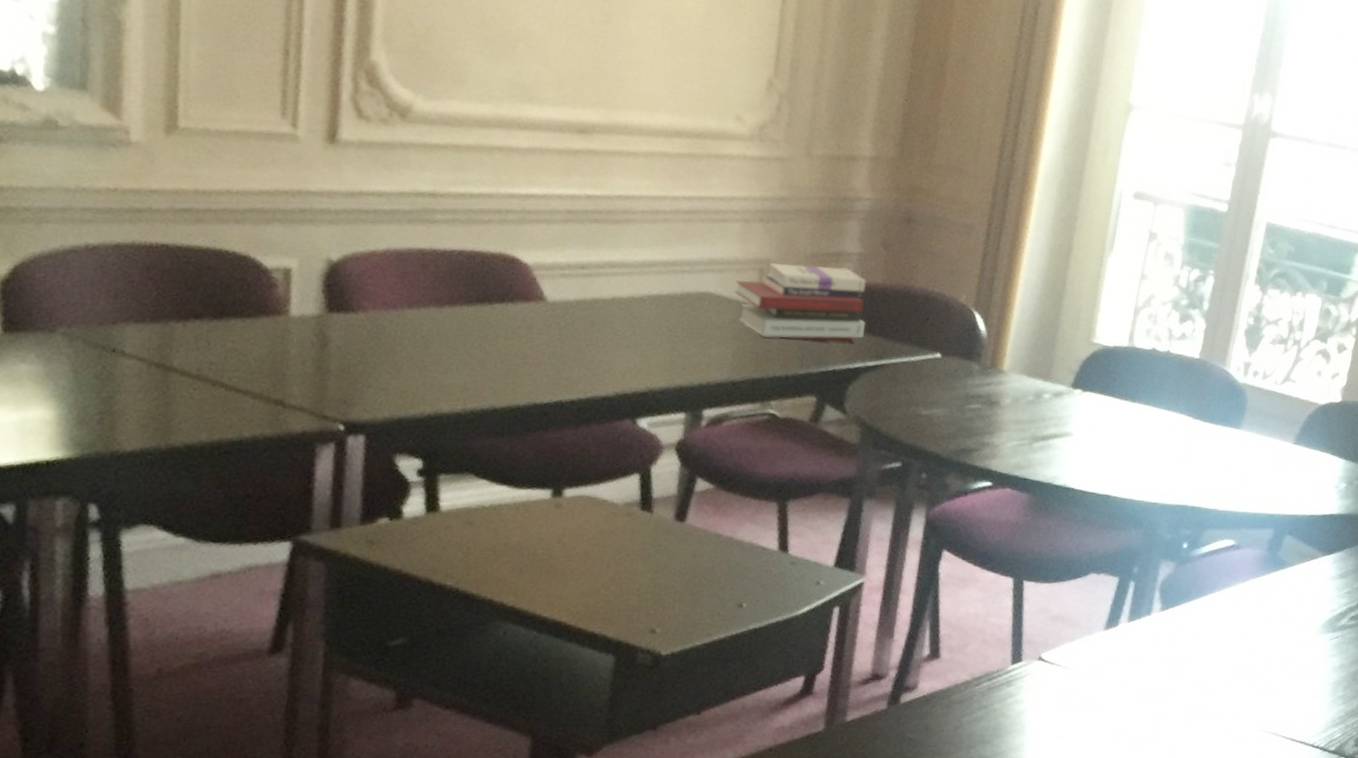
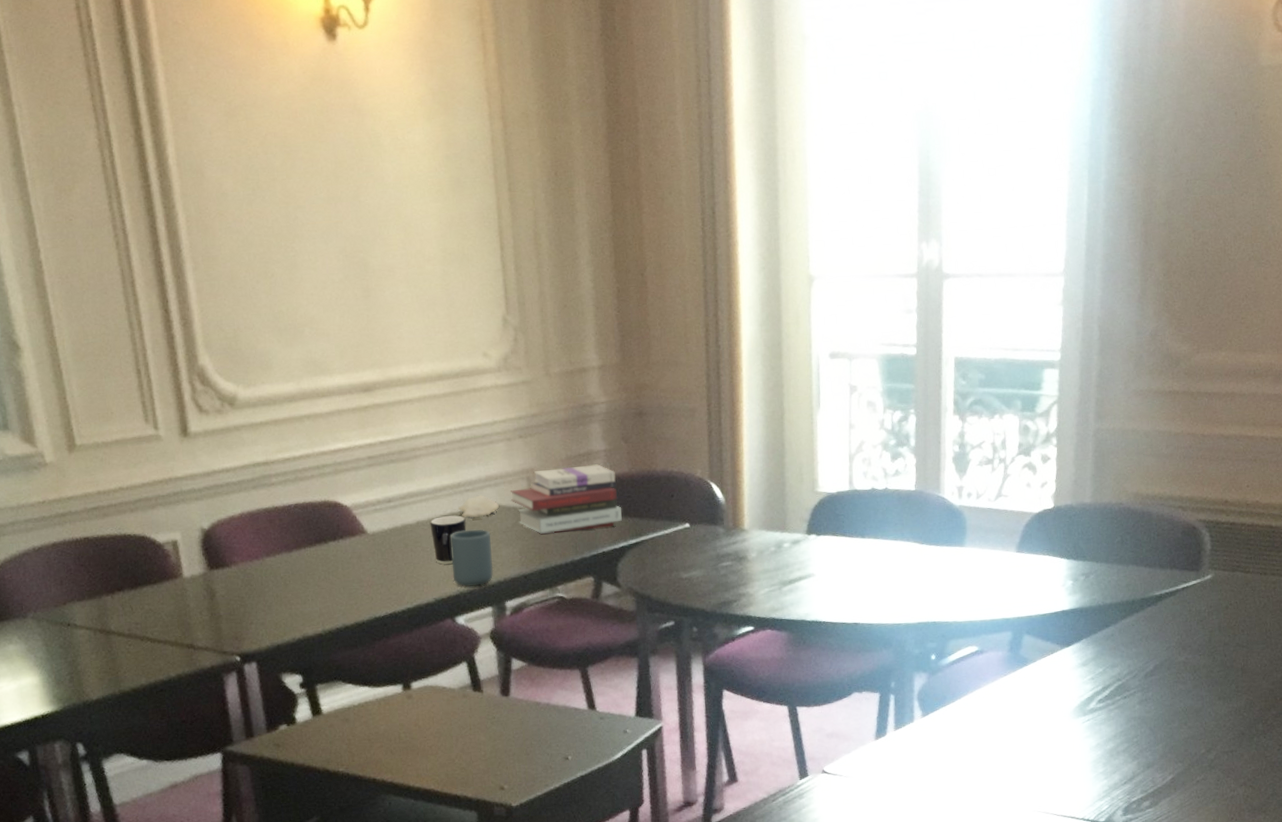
mug: none [626,296,675,354] -> present [430,514,467,565]
cup: none [643,317,701,386] -> present [450,529,494,587]
tissue: none [667,279,719,306] -> present [458,495,499,519]

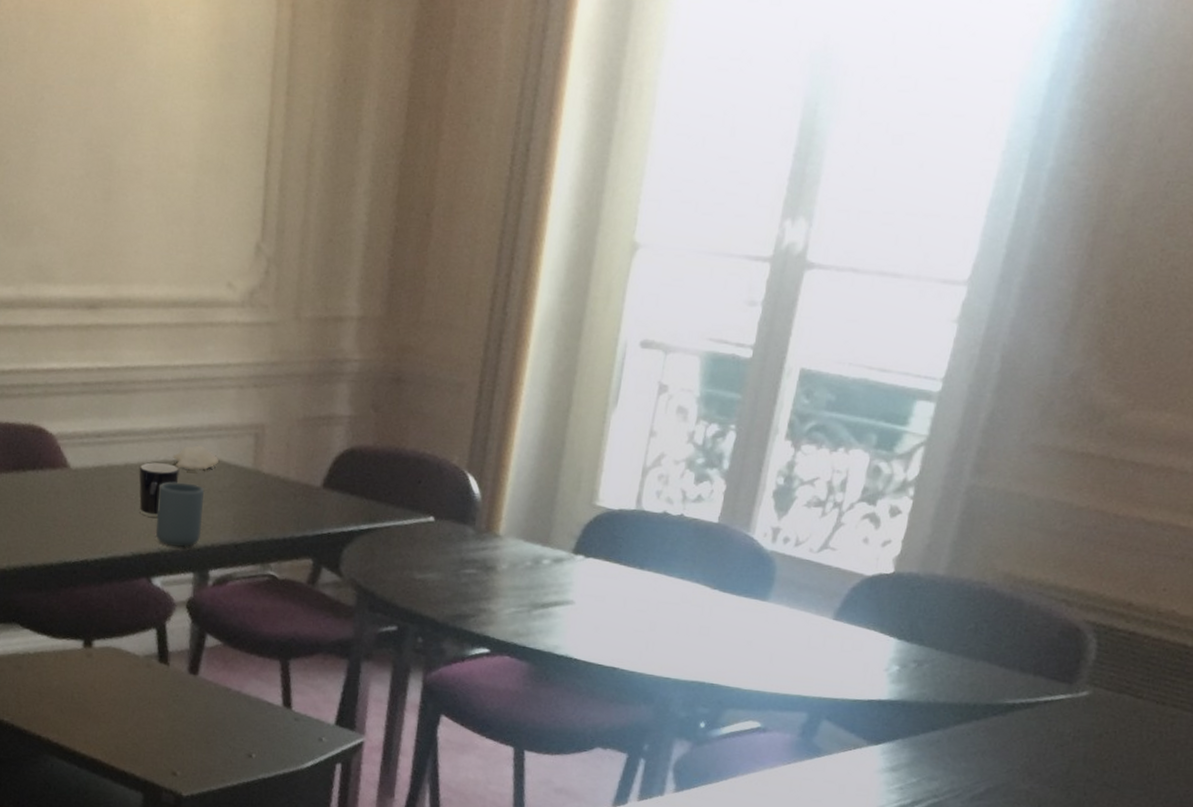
books: present [511,464,622,534] -> none [234,428,359,506]

